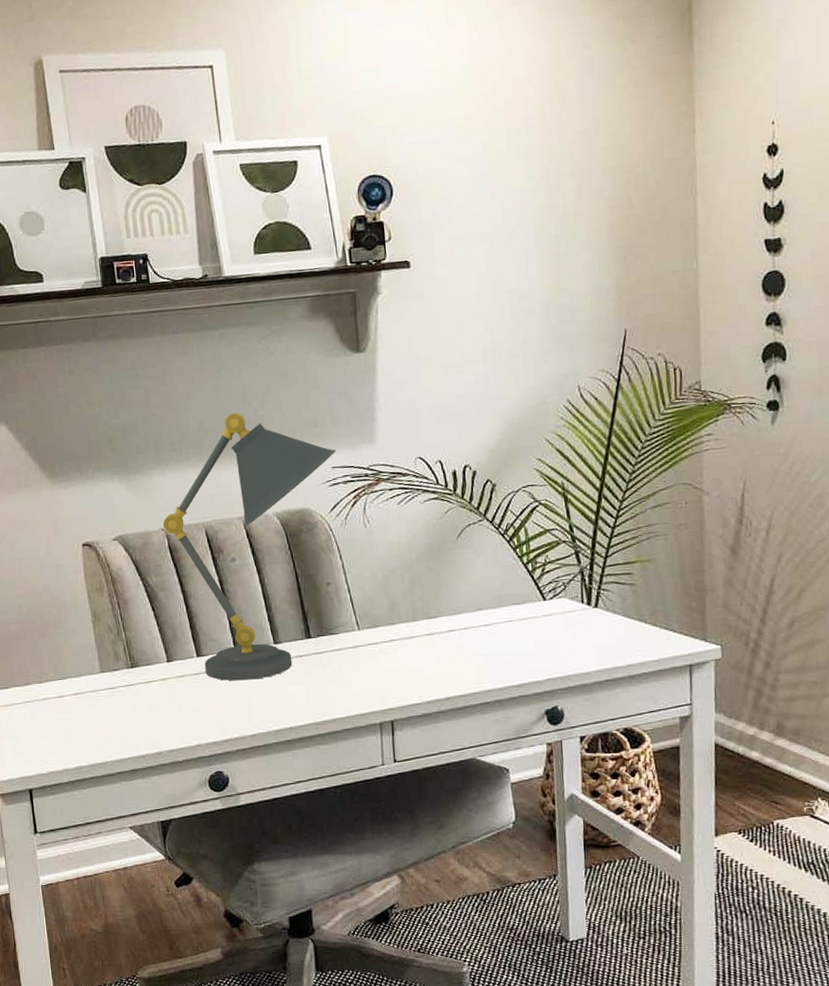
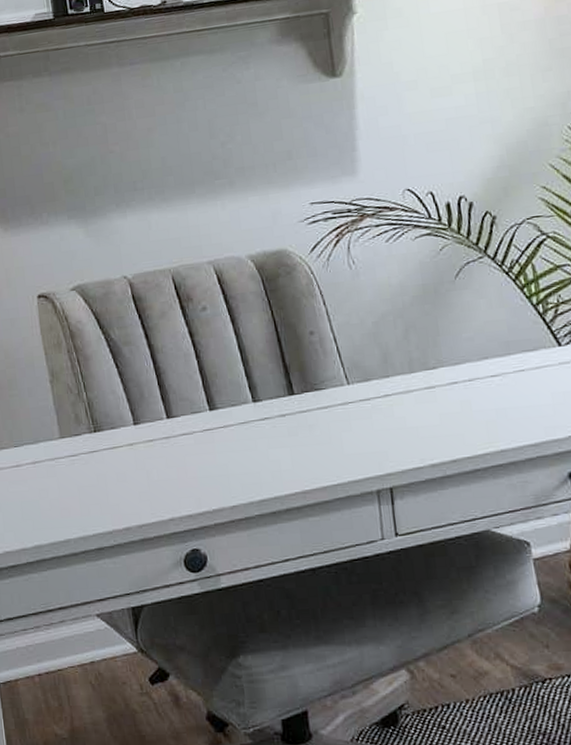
desk lamp: present [162,413,336,681] -> none [124,147,314,445]

